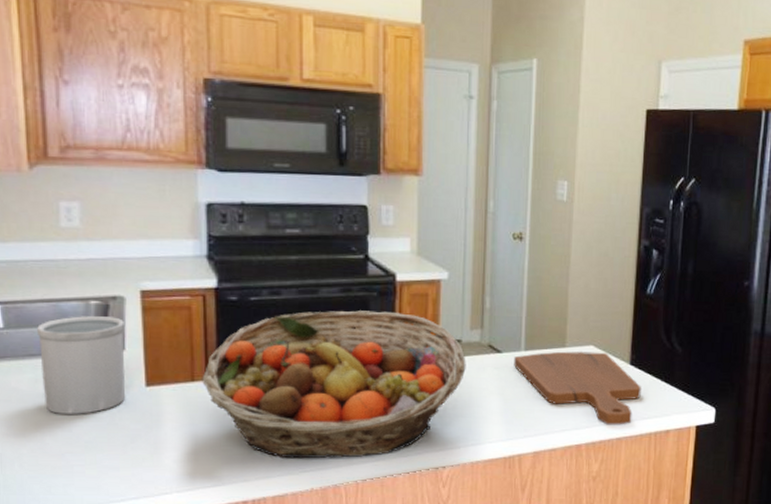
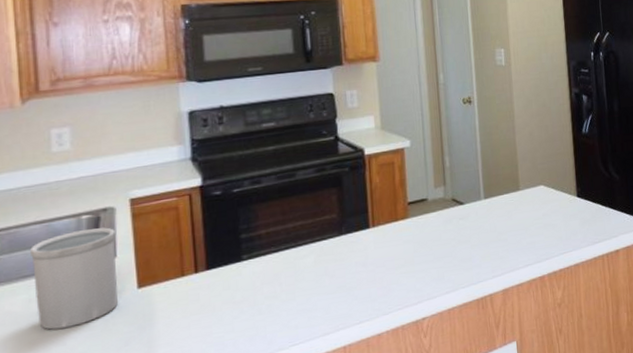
fruit basket: present [202,310,466,459] -> none [191,182,434,335]
cutting board: present [514,351,641,425] -> none [476,189,590,254]

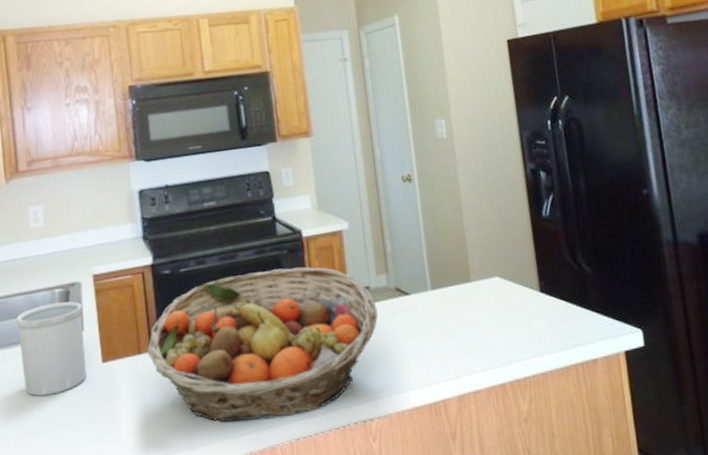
fruit basket: none [191,182,434,335] -> present [147,267,378,423]

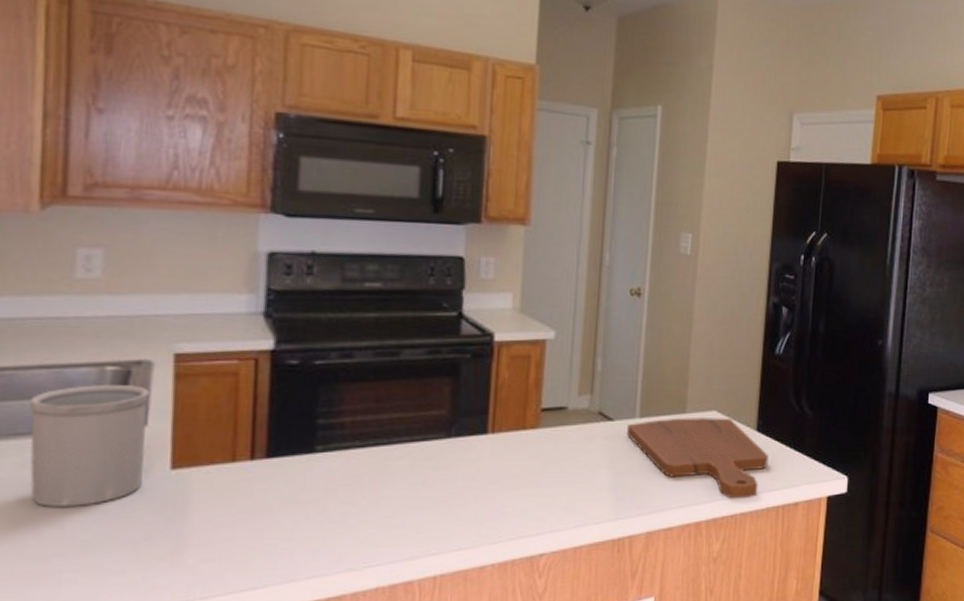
fruit basket: present [147,267,378,423] -> none [245,375,572,552]
cutting board: none [422,282,558,360] -> present [627,418,768,499]

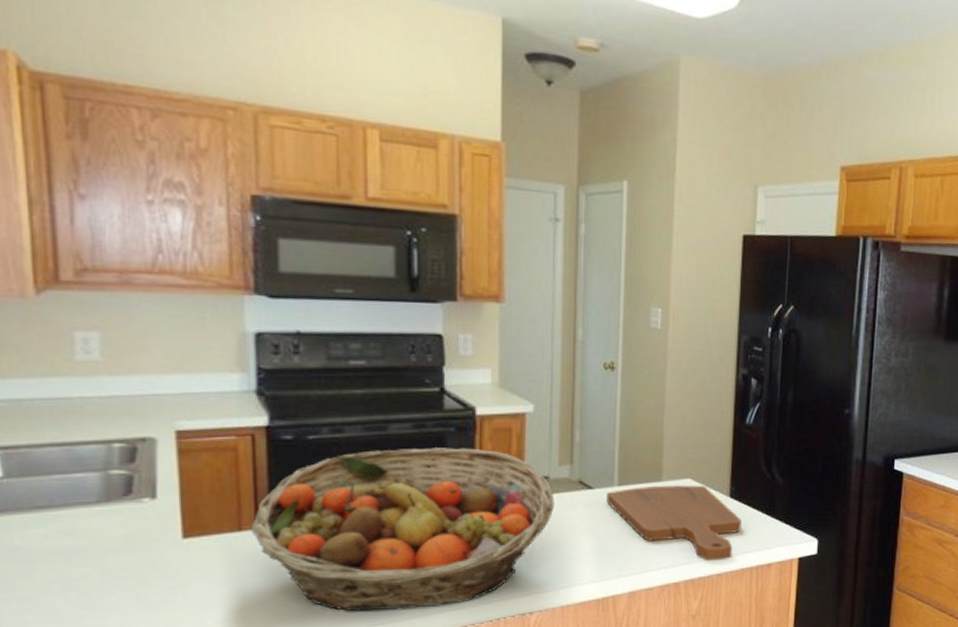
utensil holder: present [30,385,149,507] -> none [46,461,157,574]
fruit basket: none [245,375,572,552] -> present [251,447,555,612]

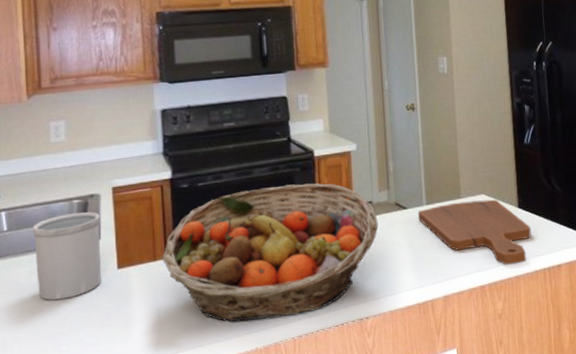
utensil holder: none [46,461,157,574] -> present [33,212,101,300]

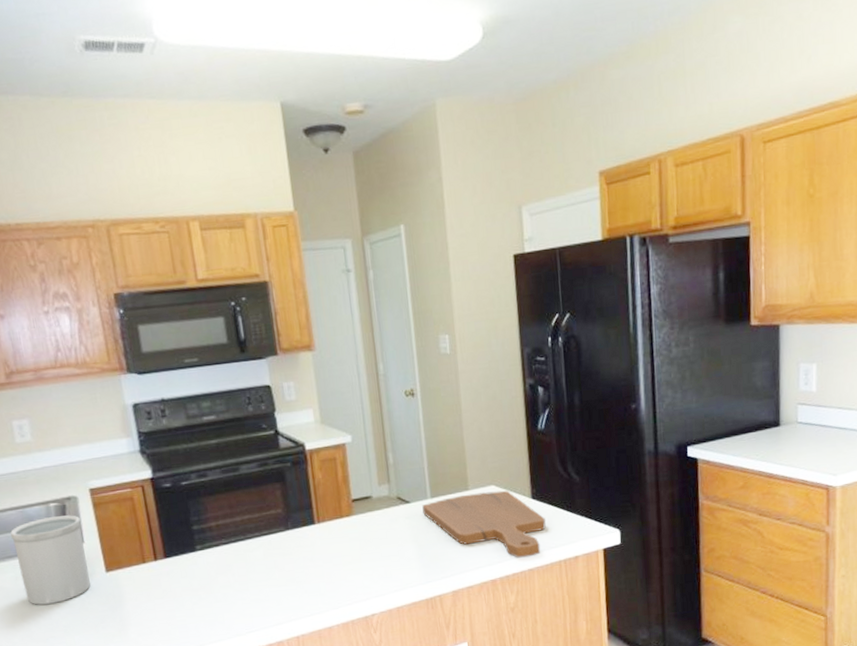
fruit basket: present [162,183,378,322] -> none [151,478,380,622]

